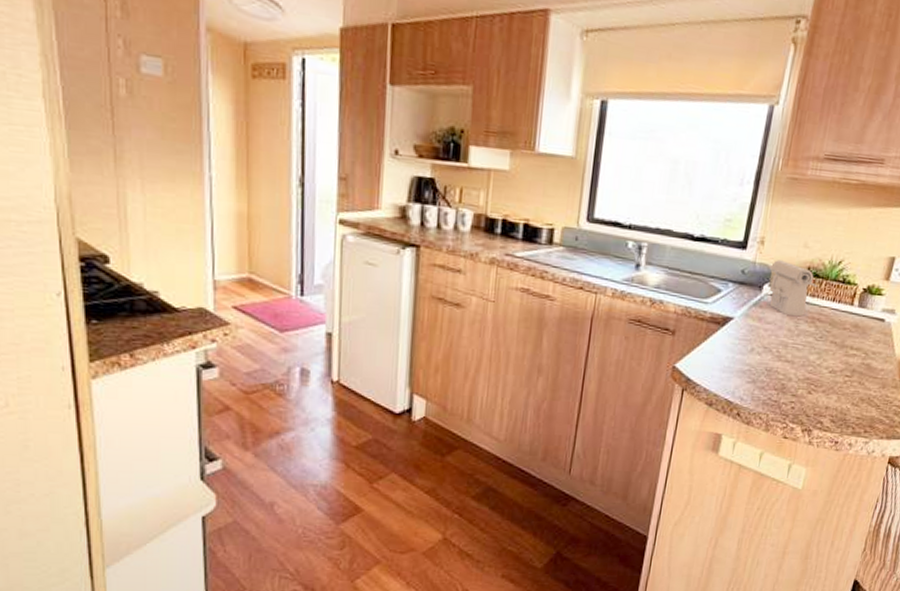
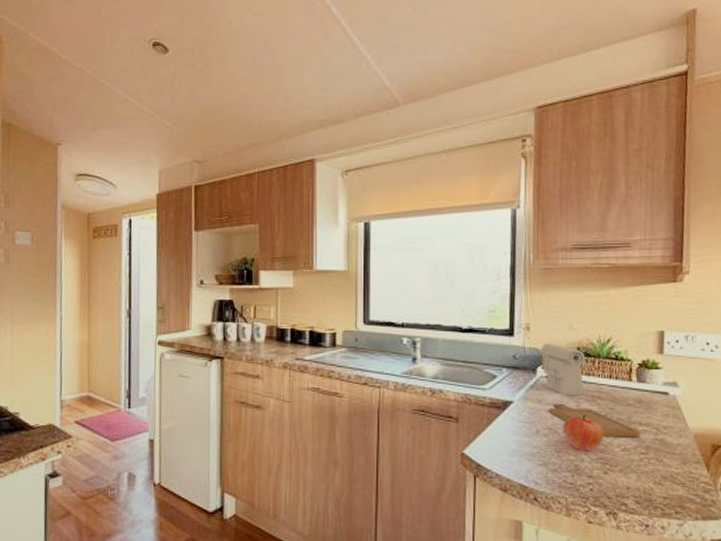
chopping board: none [766,322,850,360] -> present [548,403,641,437]
fruit: none [777,334,816,372] -> present [563,413,604,452]

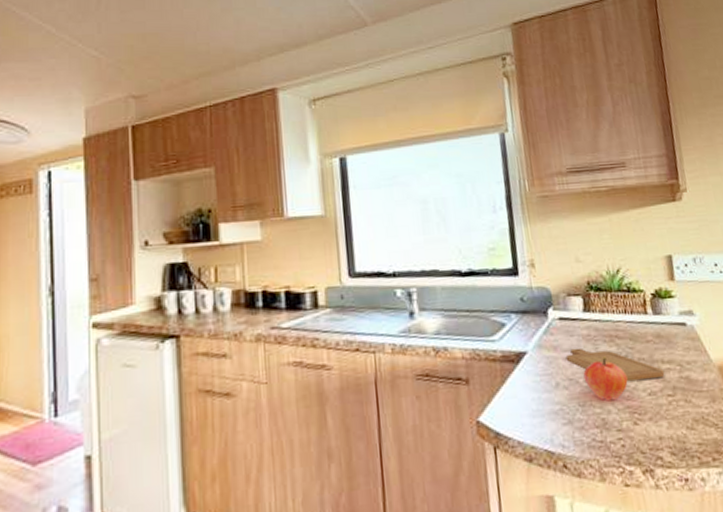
roll-top bag: present [538,343,591,396] -> none [546,280,604,339]

